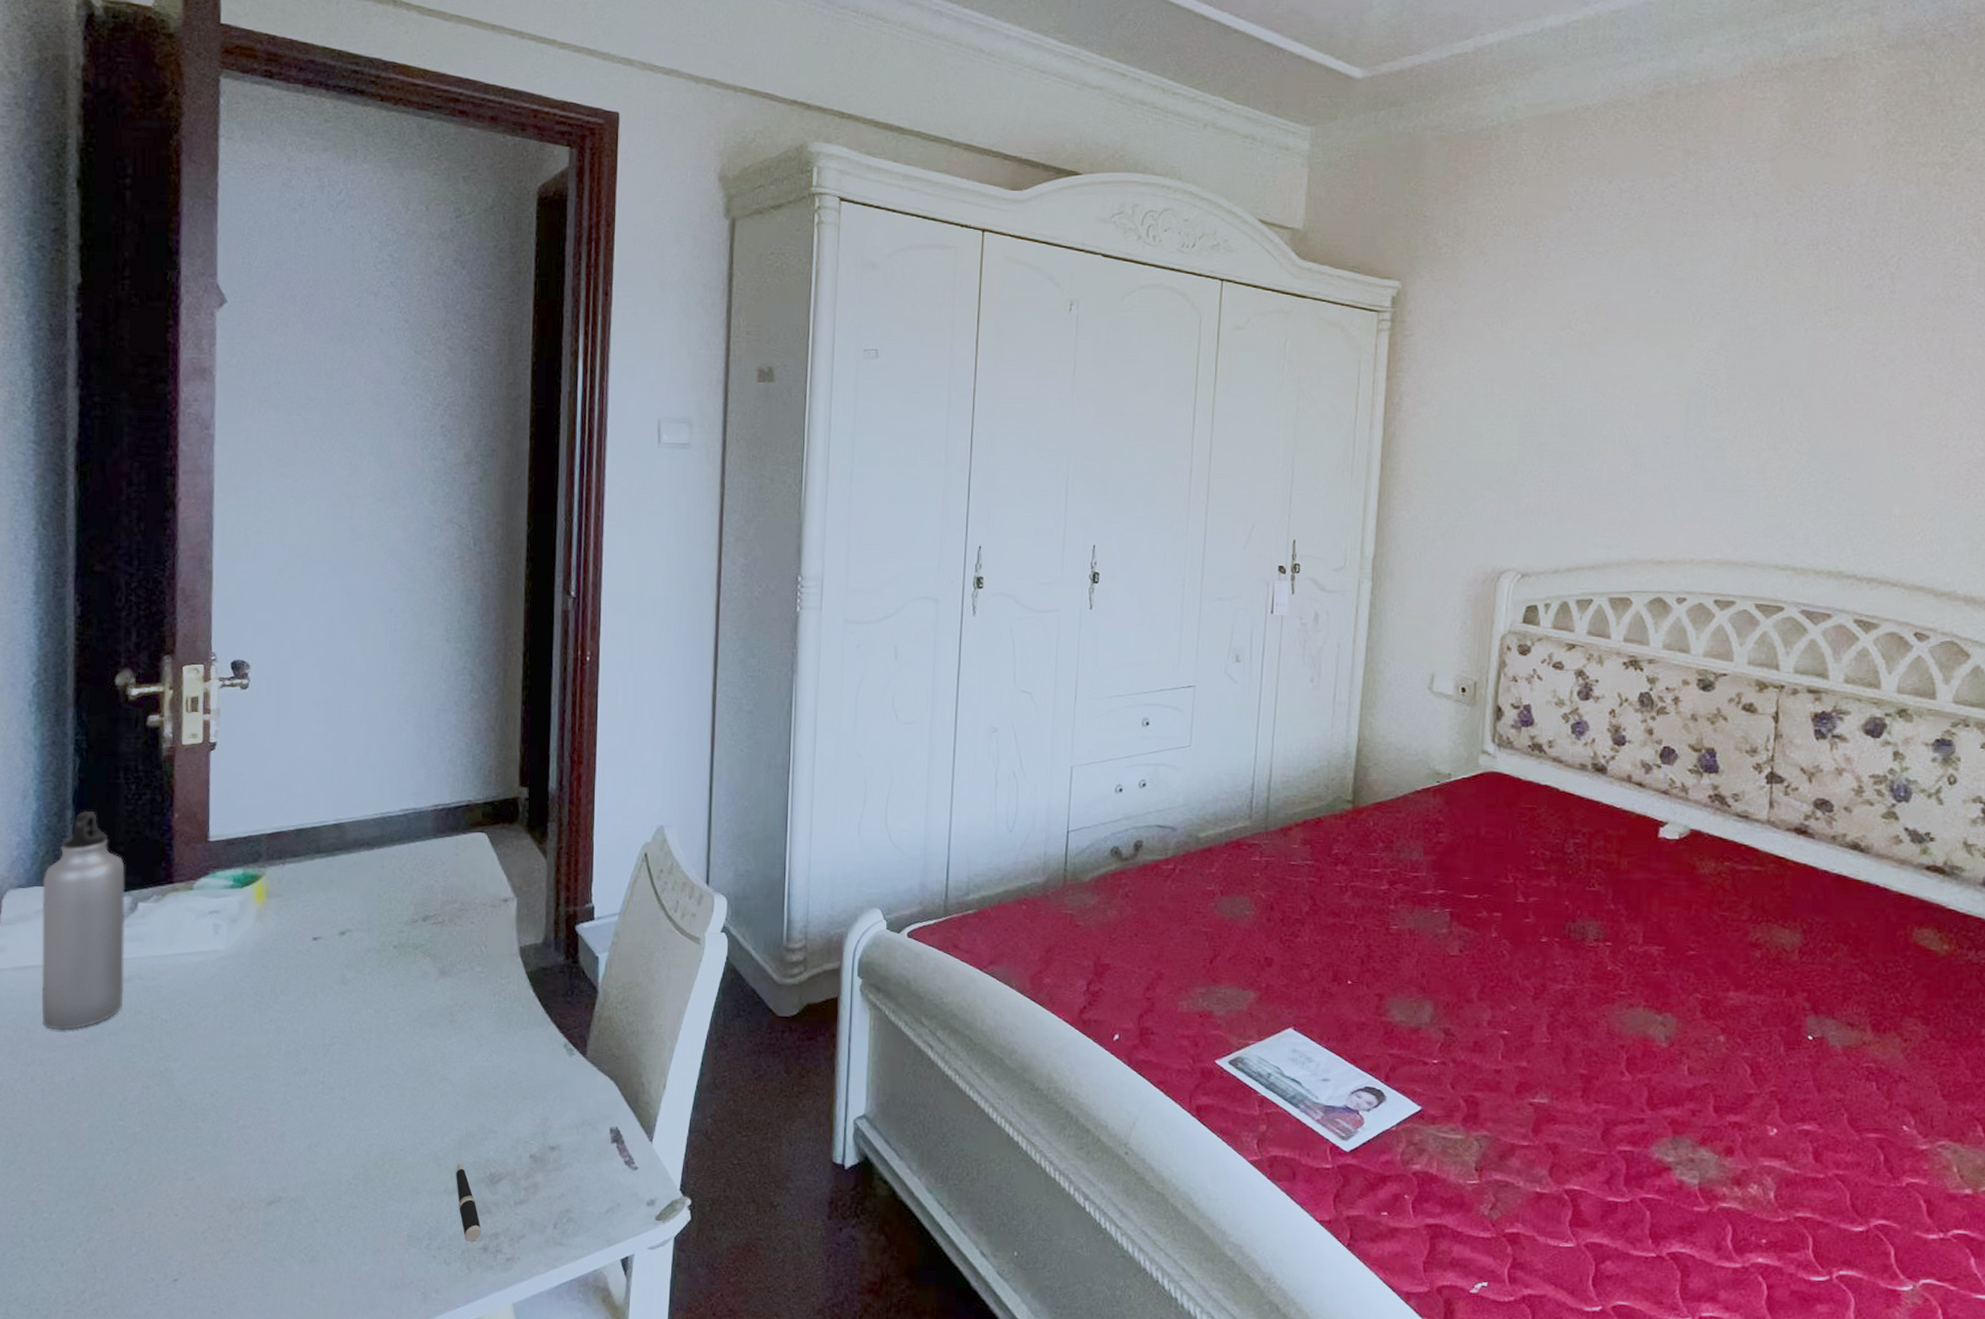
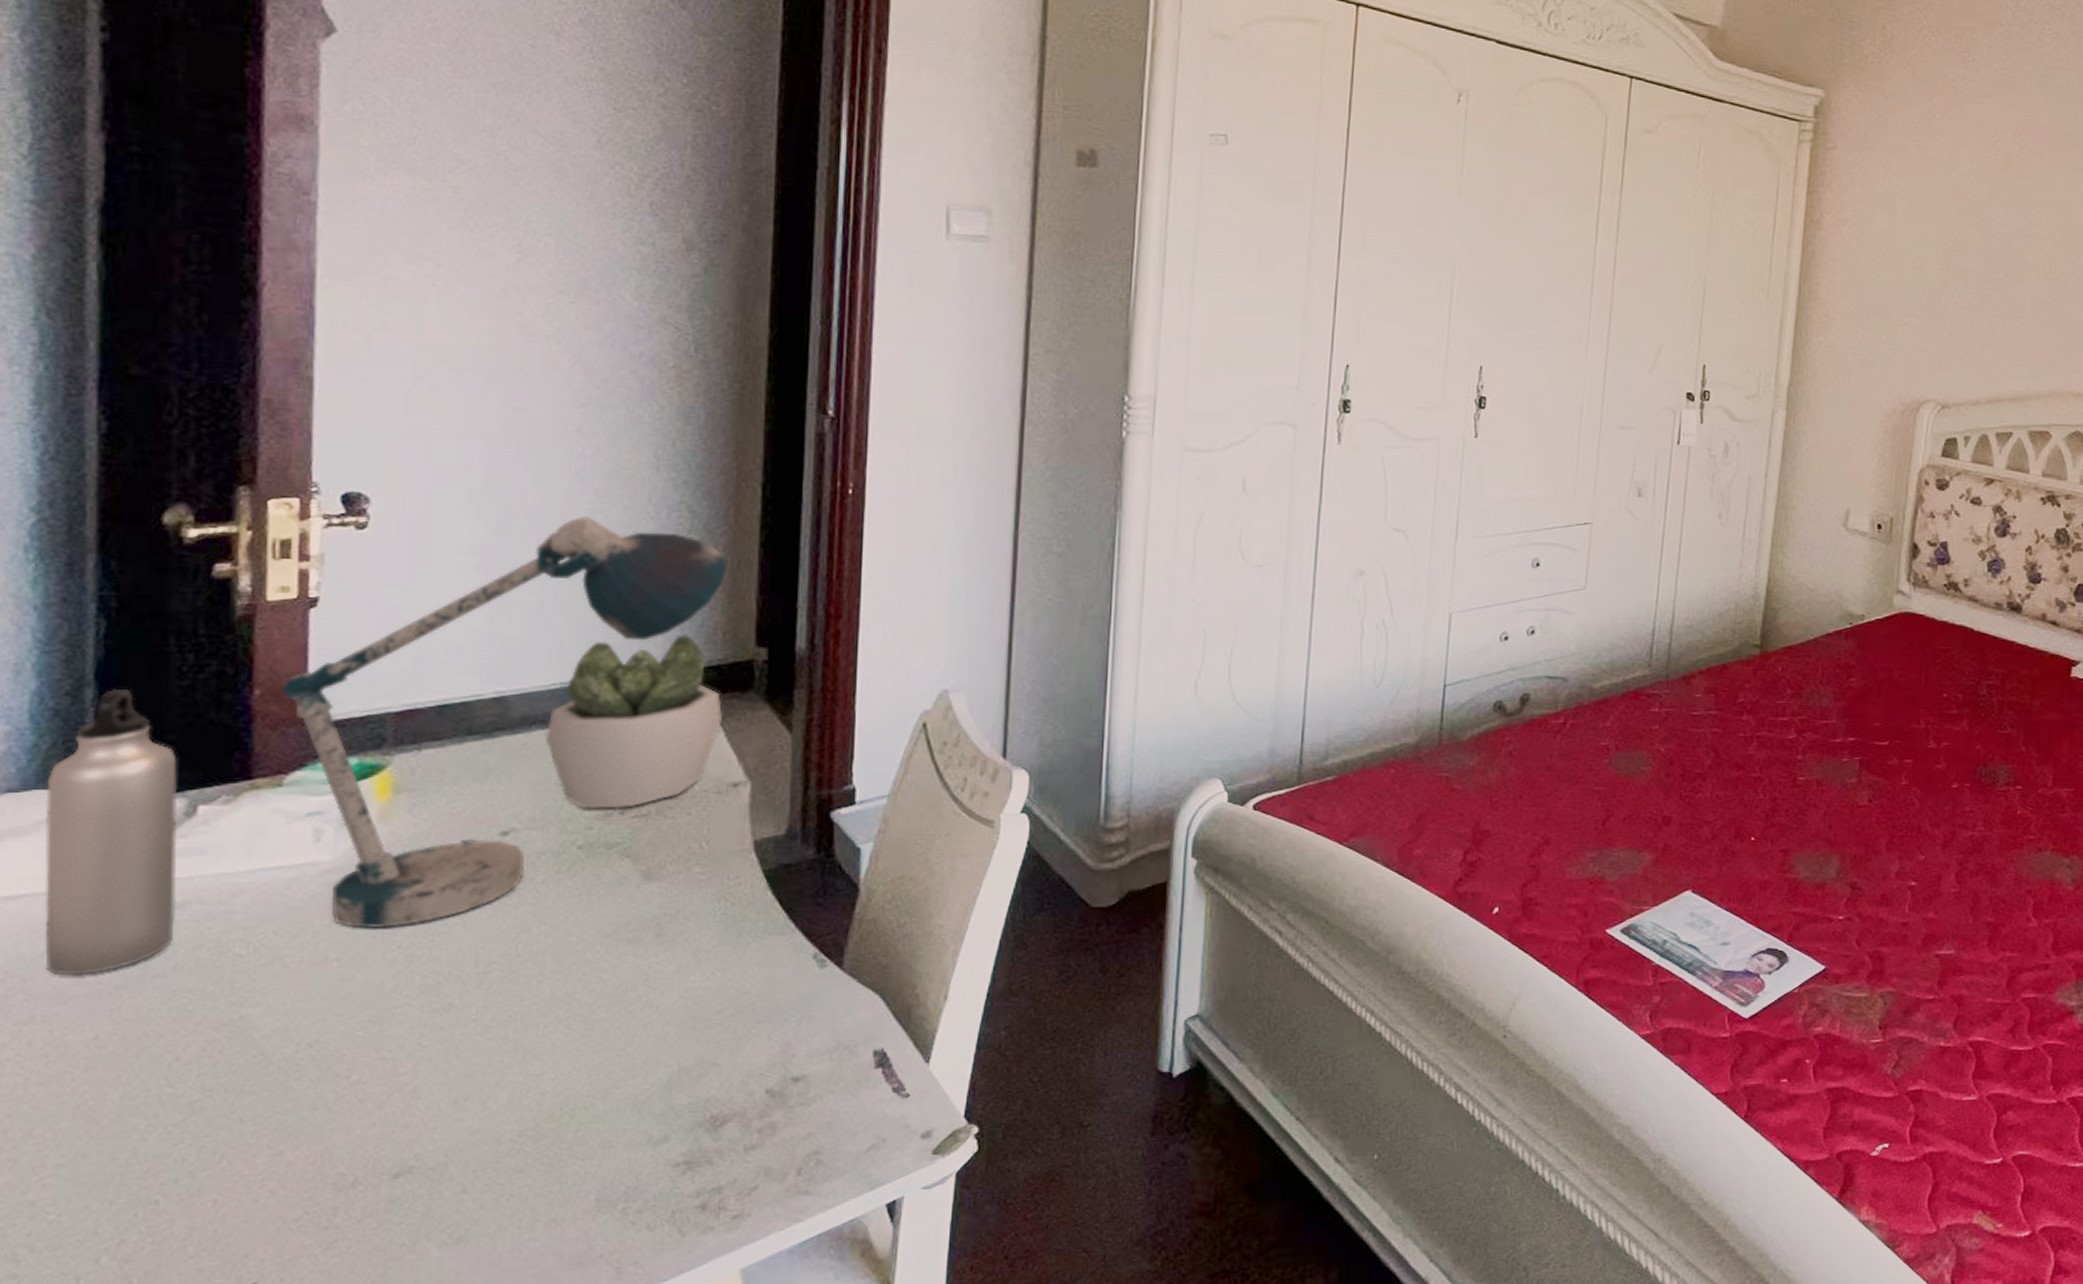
desk lamp: none [192,679,499,1005] -> present [281,516,728,928]
succulent plant: none [370,776,497,917] -> present [545,634,724,809]
pen: present [456,1163,482,1243] -> none [664,1106,699,1202]

